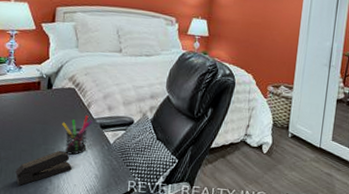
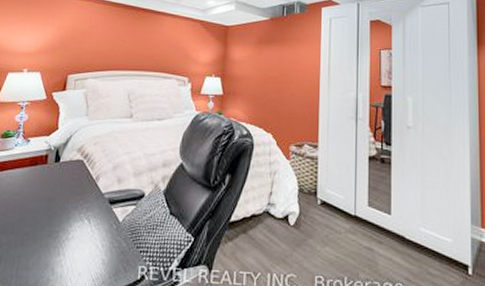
stapler: present [15,150,72,186] -> none [16,232,77,277]
pen holder: present [62,116,92,155] -> none [68,190,101,237]

